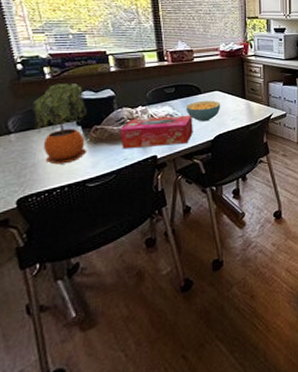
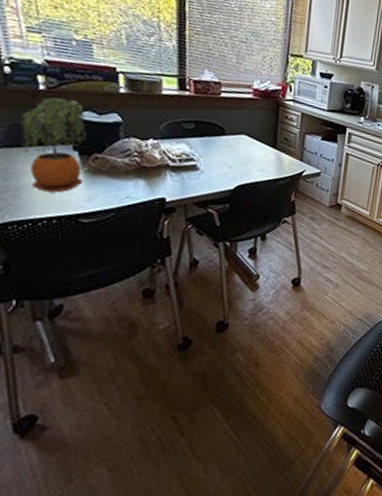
tissue box: present [120,115,193,150] -> none [124,152,212,190]
cereal bowl: present [185,100,221,122] -> none [204,143,247,168]

